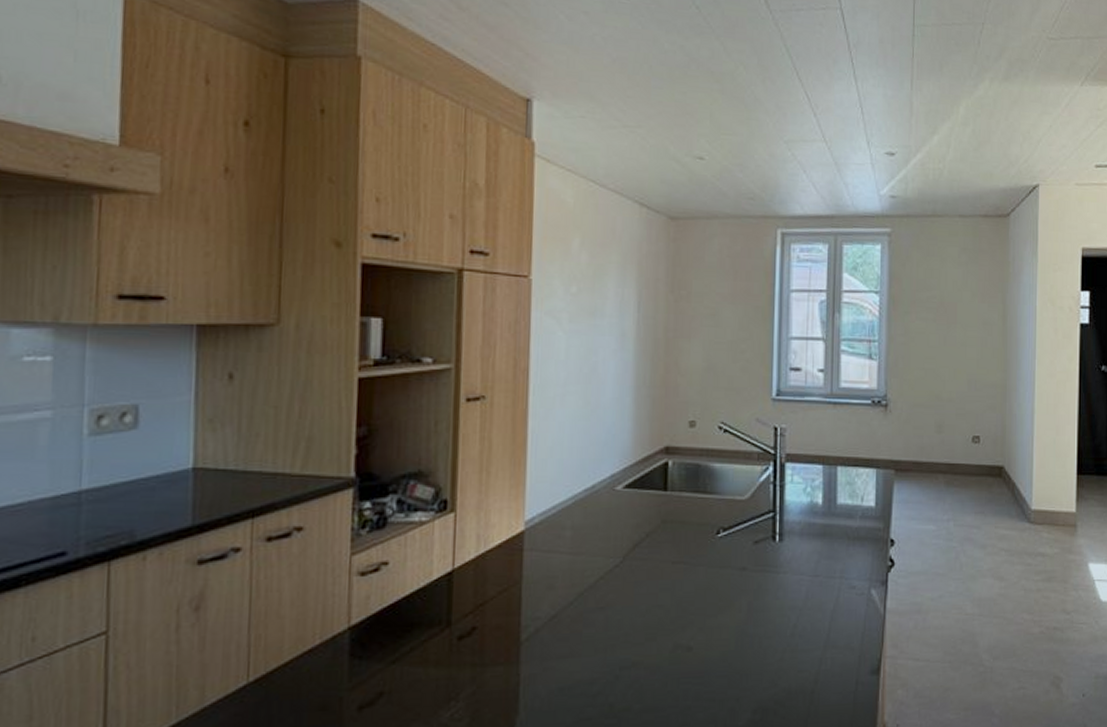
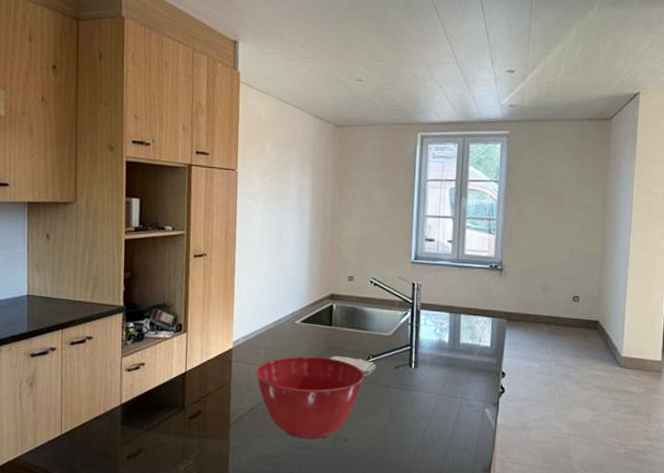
mixing bowl: none [558,534,714,654] -> present [255,356,365,440]
washcloth: none [663,532,729,559] -> present [329,356,377,377]

